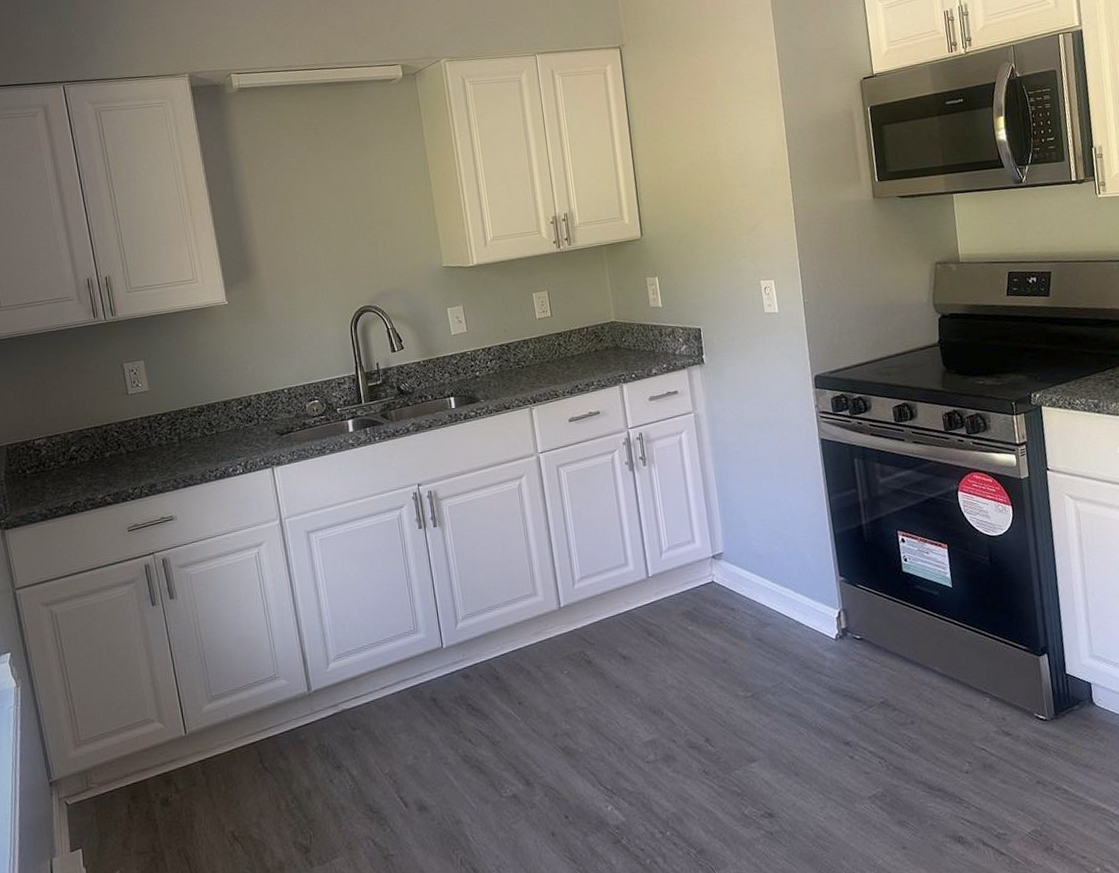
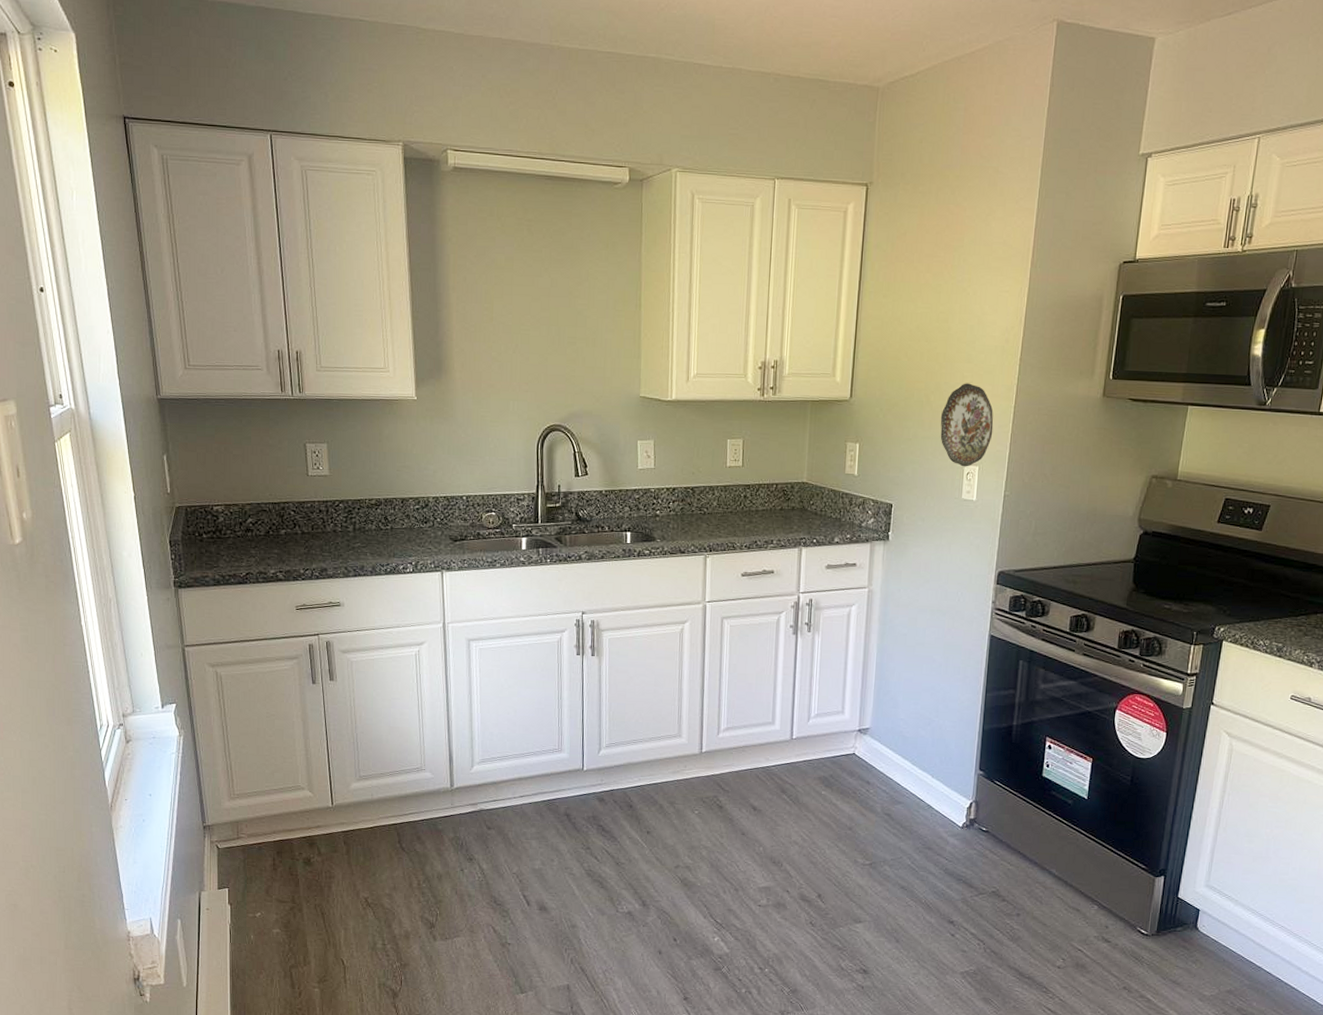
decorative plate: none [728,205,781,283] -> present [940,383,994,467]

